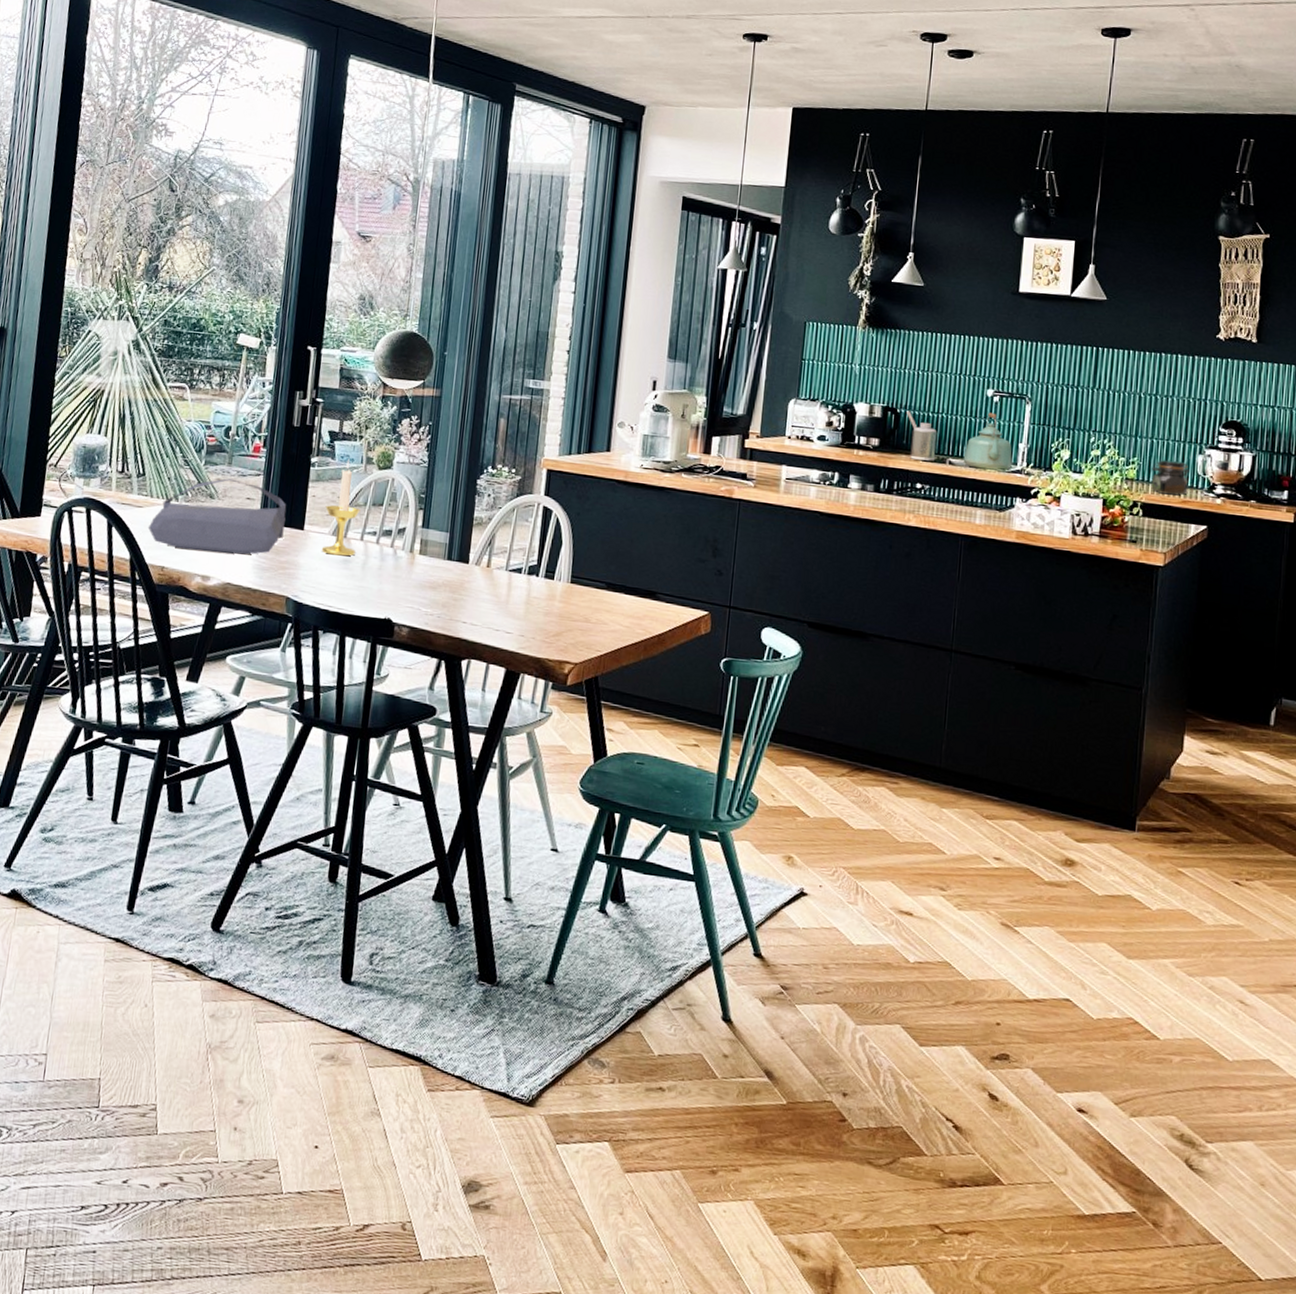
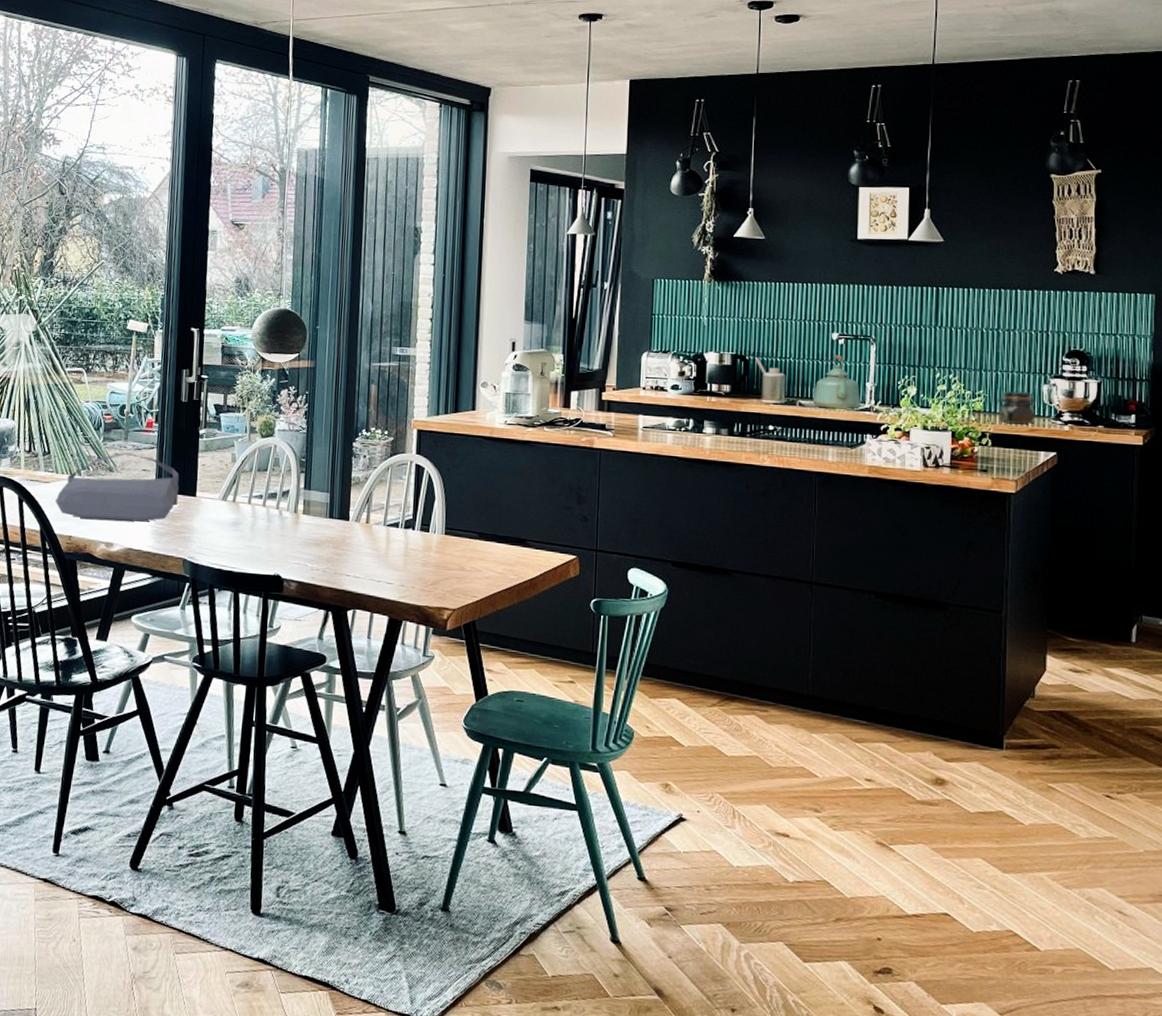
candlestick: present [321,458,361,556] -> none [213,428,247,519]

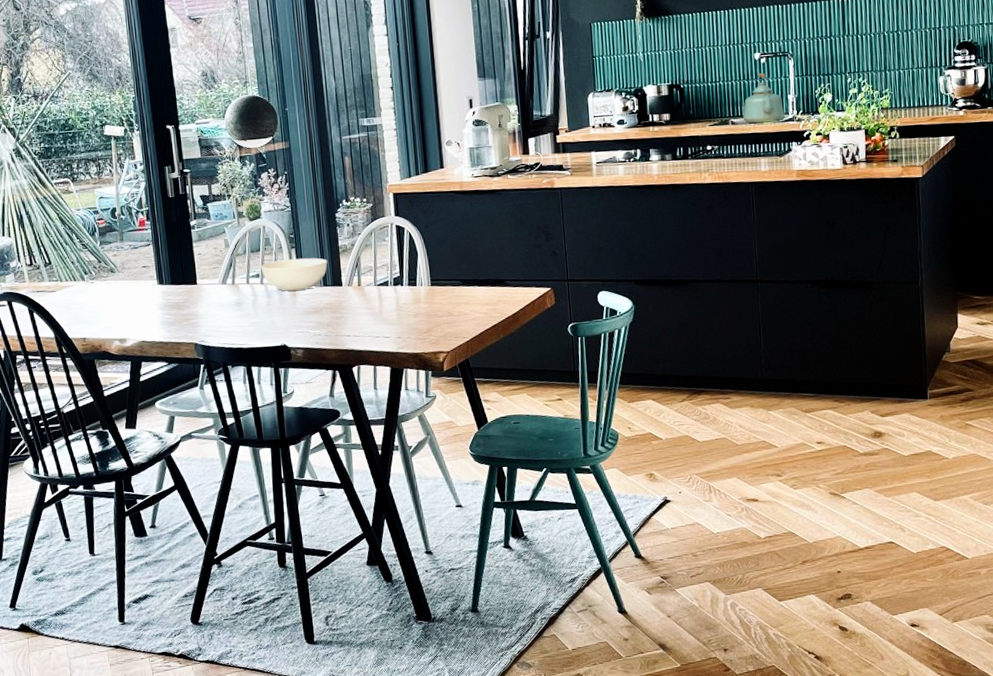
bag: present [54,453,180,522] -> none [64,252,181,320]
bowl: none [265,483,337,519] -> present [260,258,328,291]
soap dispenser: present [755,357,786,405] -> none [689,84,720,127]
jar: present [998,390,1035,425] -> none [902,85,934,116]

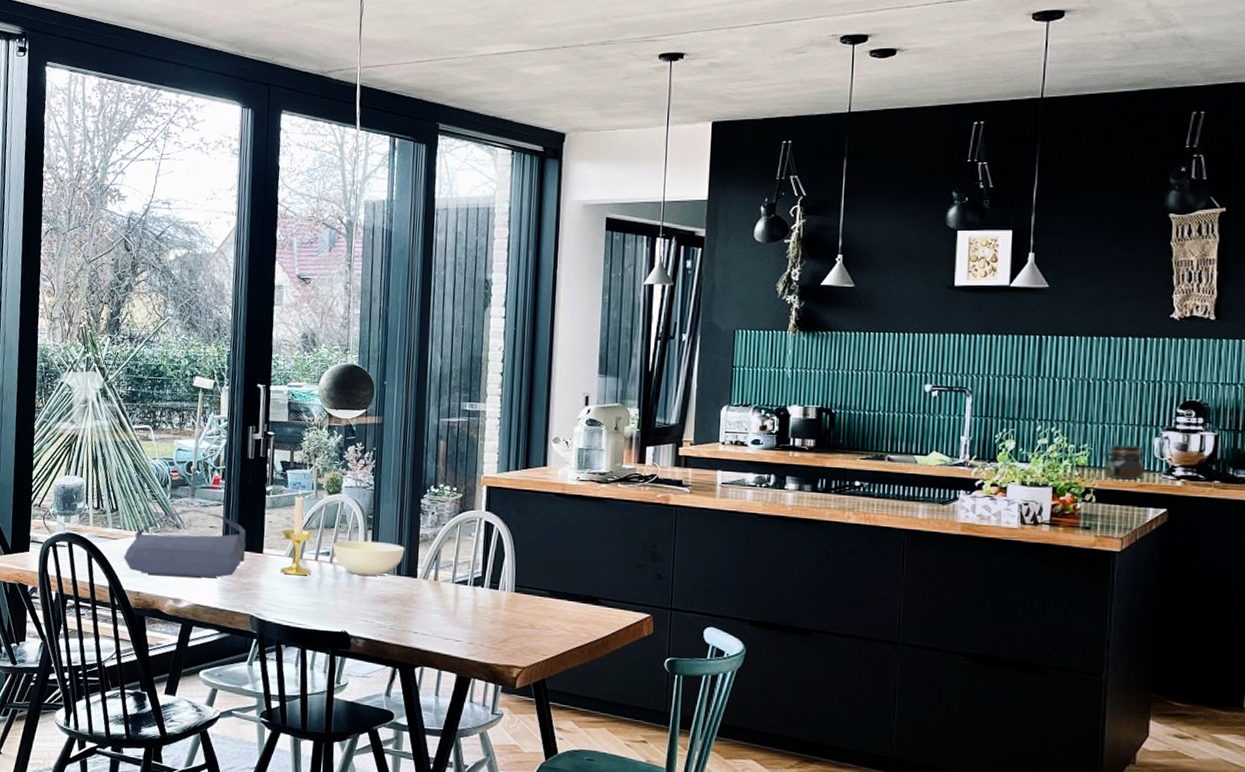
bag: none [64,252,181,320] -> present [123,509,247,578]
candlestick: none [211,216,245,301] -> present [280,485,314,576]
kettle: present [742,73,785,124] -> none [902,407,954,465]
jar: none [902,85,934,116] -> present [1104,444,1145,480]

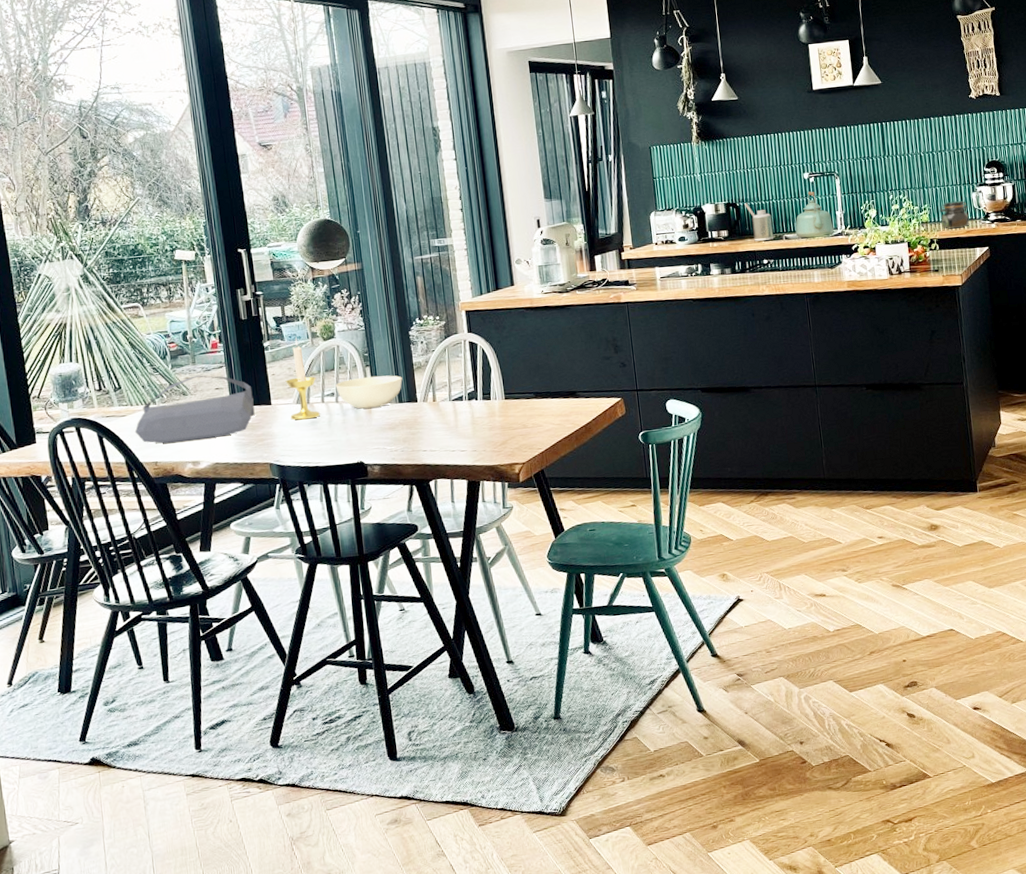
soap dispenser: none [842,410,875,460] -> present [744,203,774,242]
kettle: none [902,407,954,465] -> present [795,191,834,239]

